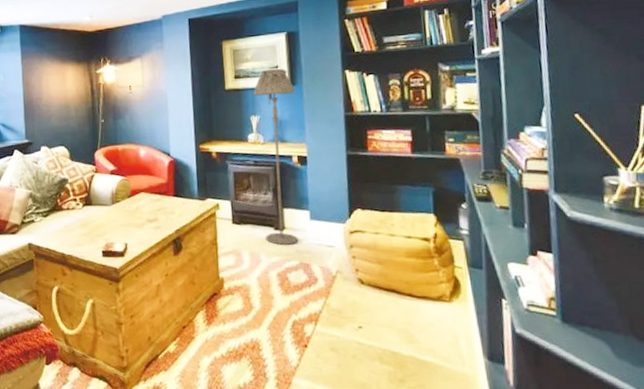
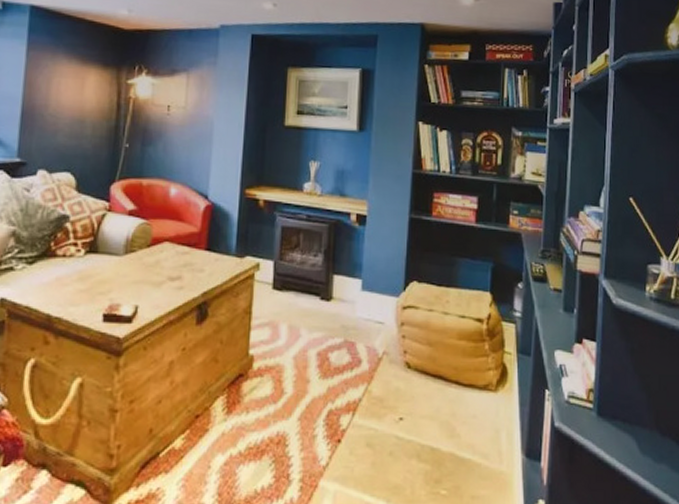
floor lamp: present [253,68,298,245] -> none [309,108,363,318]

